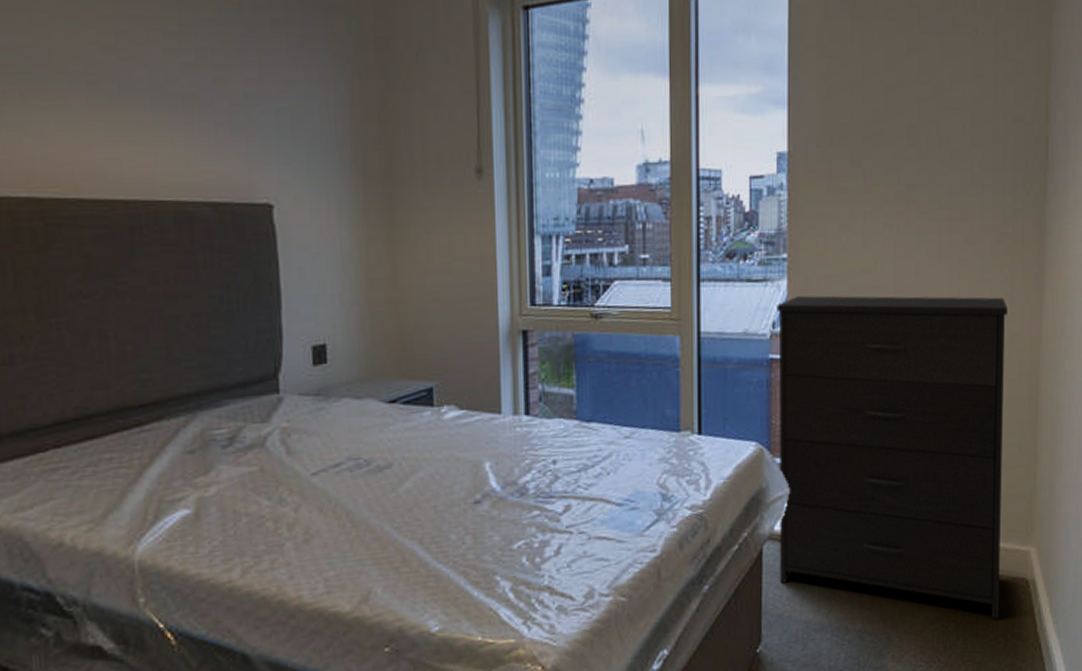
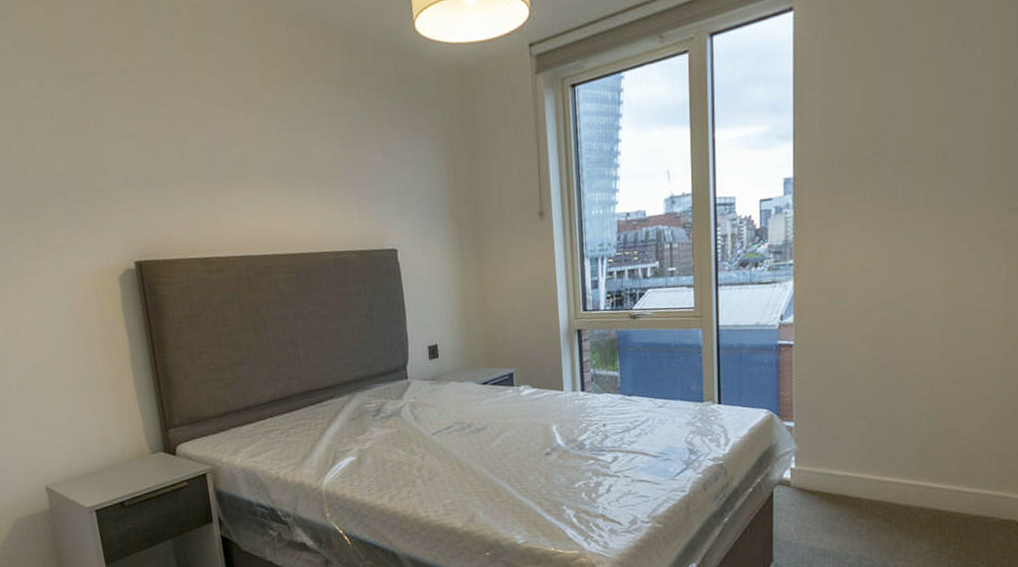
dresser: present [777,295,1008,620] -> none [784,285,1003,554]

